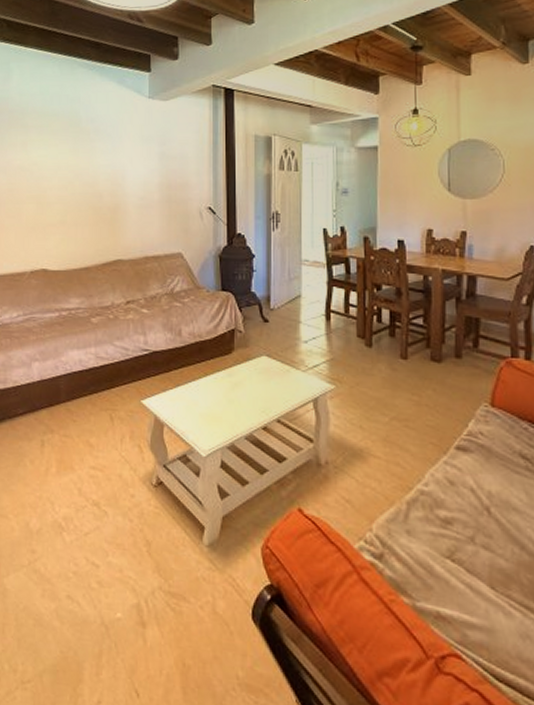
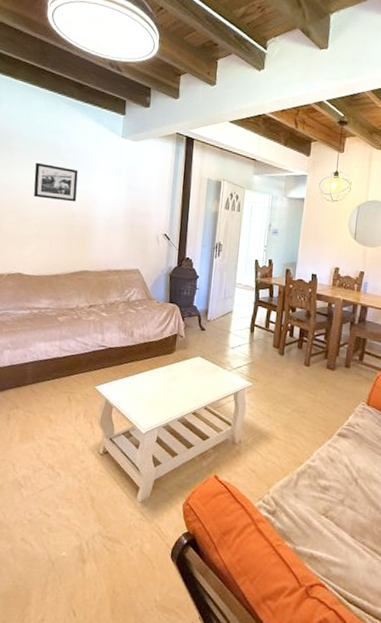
picture frame: none [53,138,103,180] -> present [34,162,78,202]

